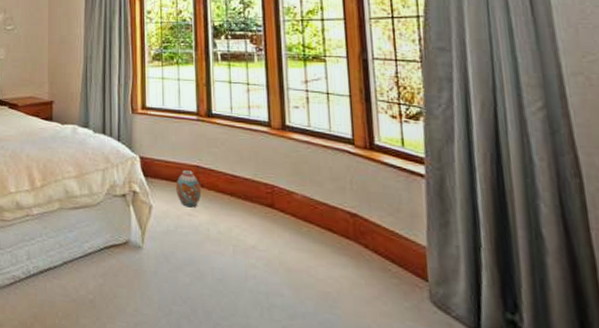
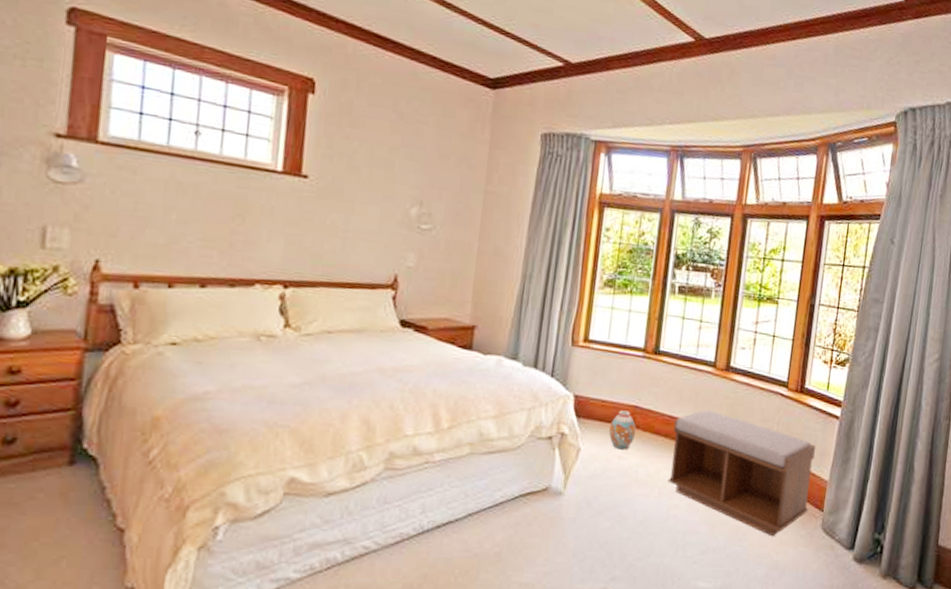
bench: none [238,169,409,306] -> present [668,410,816,537]

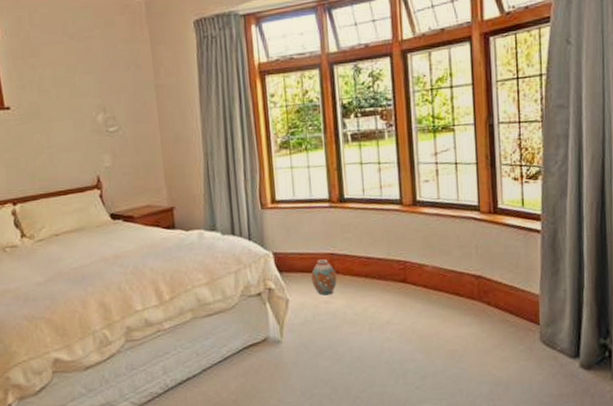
bench: present [668,410,816,537] -> none [372,246,524,355]

